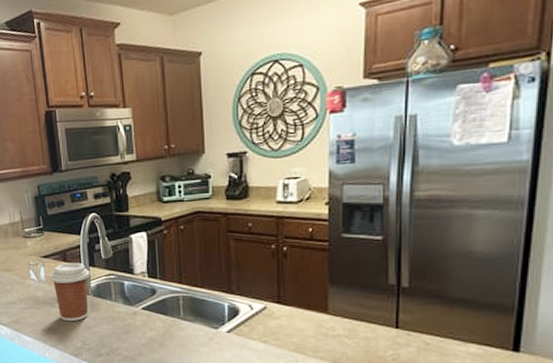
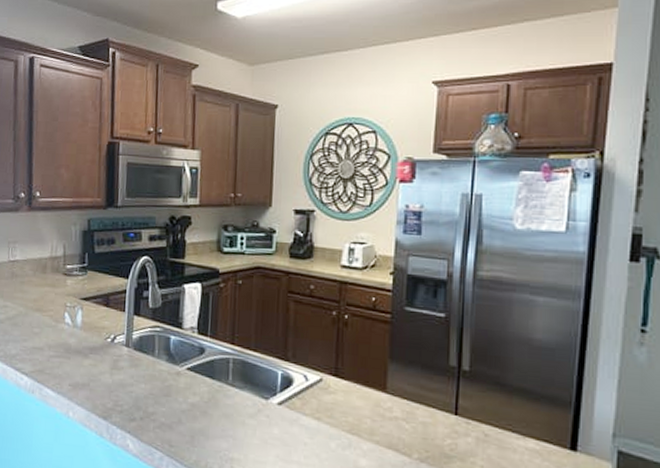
coffee cup: present [49,262,90,322] -> none [86,308,134,377]

